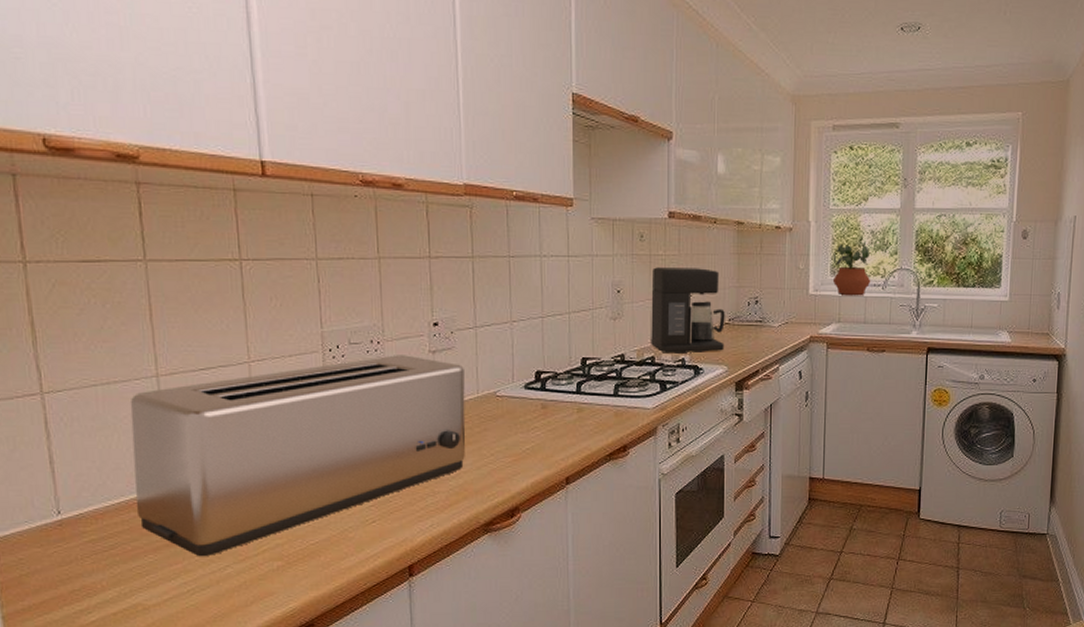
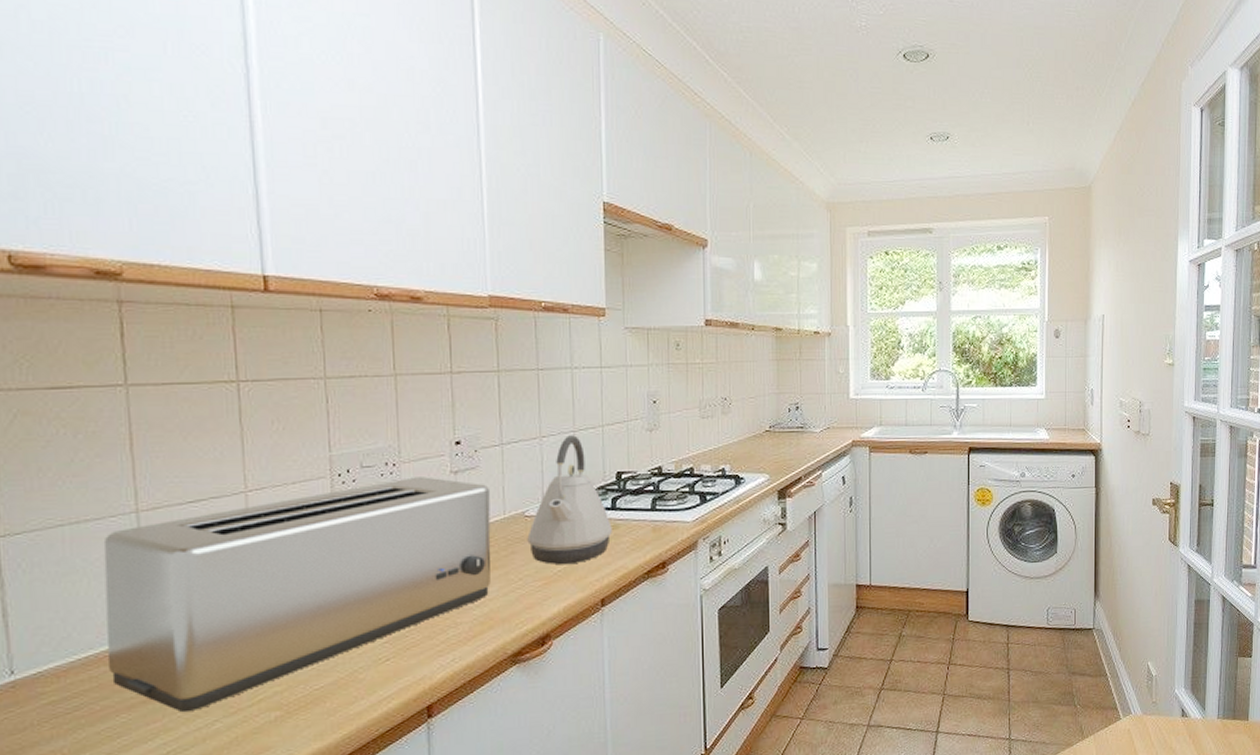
kettle: none [498,321,577,444] -> present [527,435,612,565]
coffee maker: present [651,267,725,354] -> none [688,375,766,464]
potted plant: present [832,244,871,295] -> none [872,347,911,398]

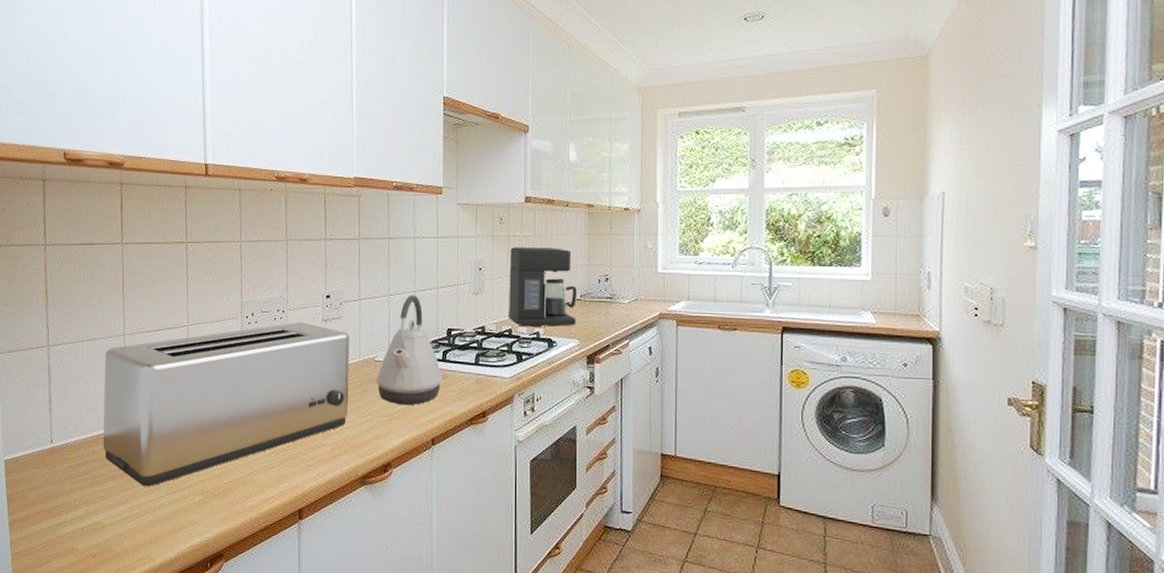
coffee maker: none [688,375,766,464] -> present [509,247,577,327]

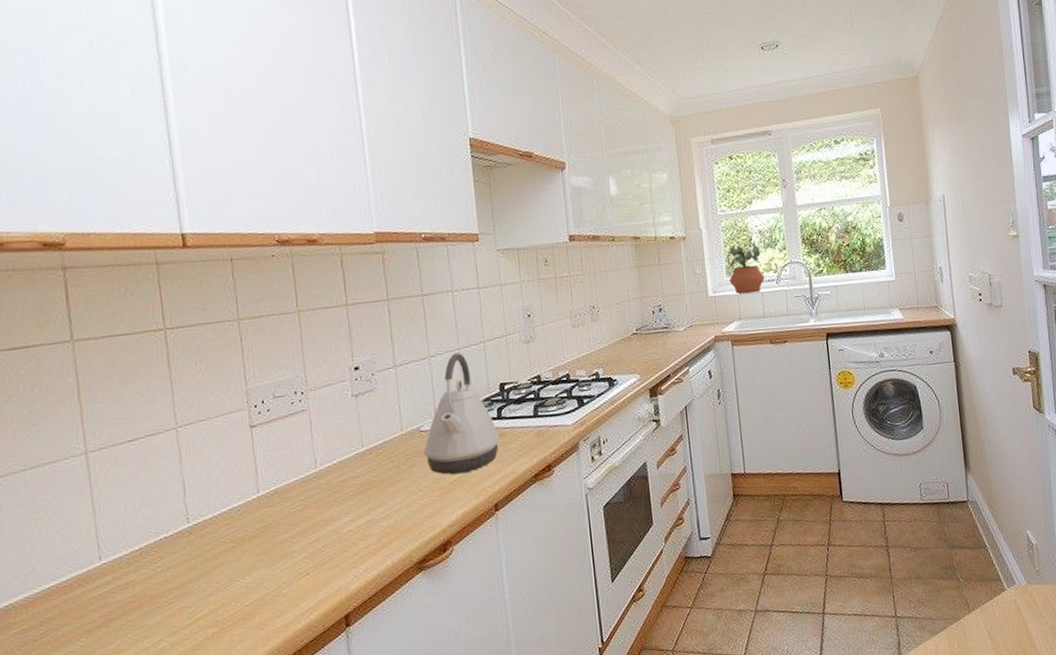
toaster: present [103,322,349,487] -> none [59,401,394,634]
coffee maker: present [509,247,577,327] -> none [559,284,635,370]
potted plant: none [681,223,721,273] -> present [726,243,765,293]

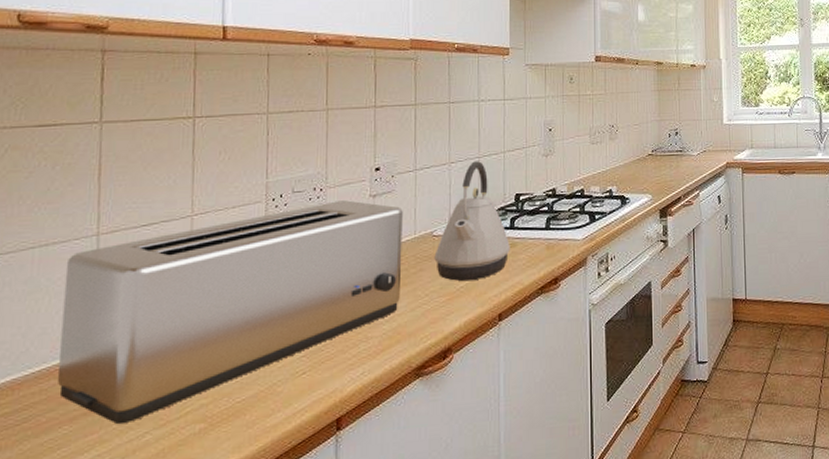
toaster: none [59,401,394,634] -> present [57,200,403,425]
potted plant: present [726,243,765,293] -> none [743,77,778,123]

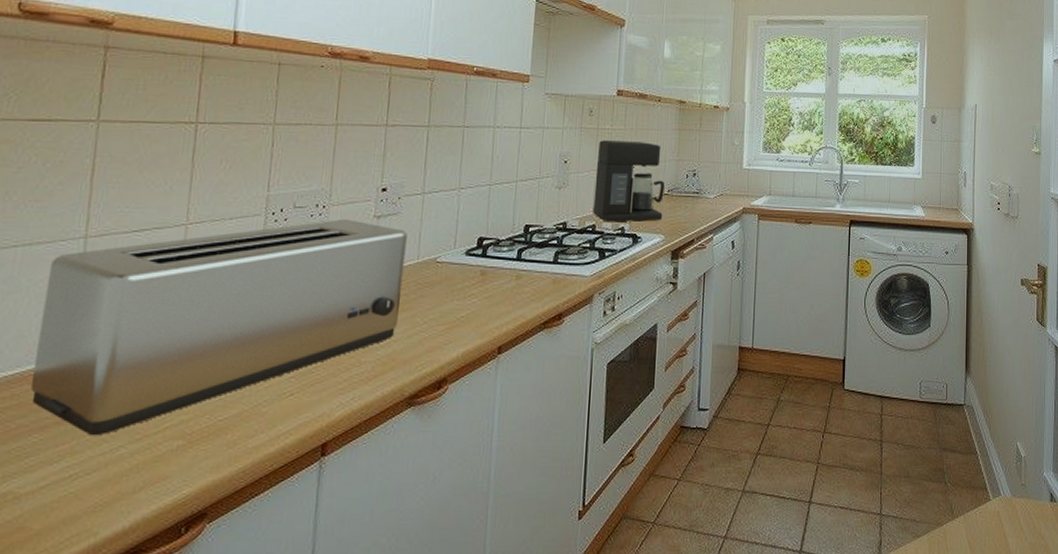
kettle: present [434,161,510,282] -> none [436,188,516,311]
coffee maker: none [580,105,649,186] -> present [593,140,665,222]

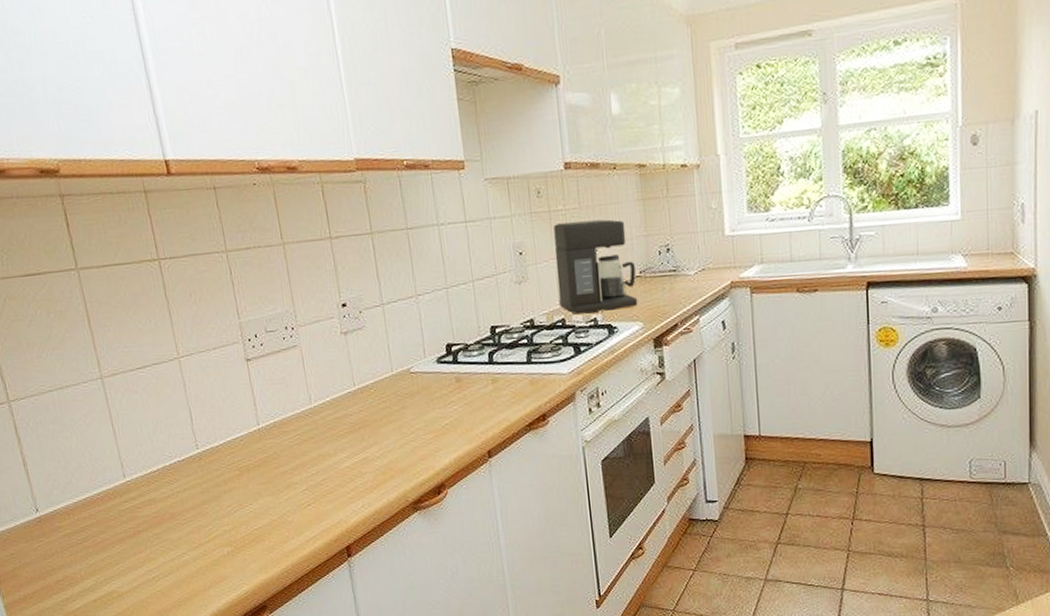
toaster: present [30,219,407,436] -> none [81,338,387,546]

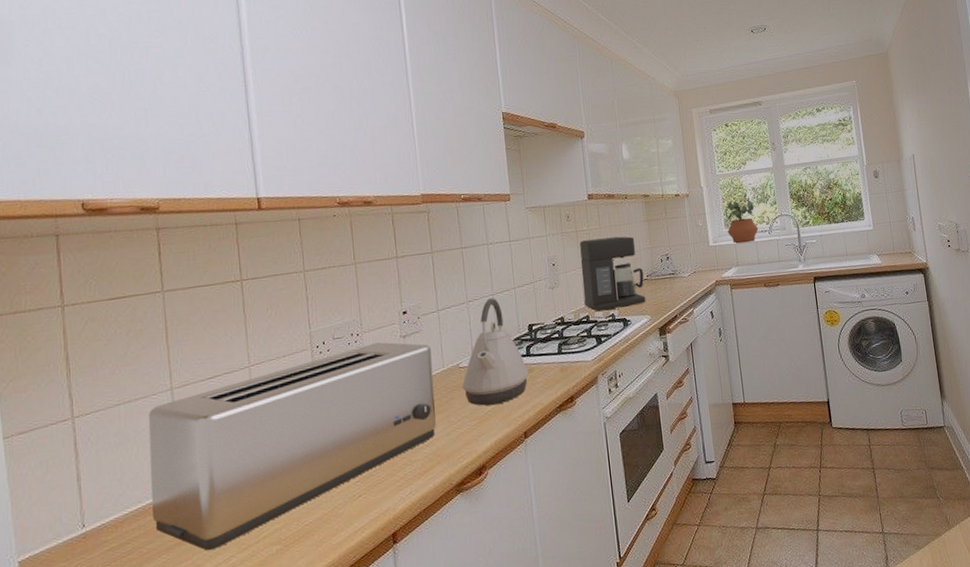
toaster: none [81,338,387,546] -> present [148,342,436,551]
kettle: none [414,292,492,419] -> present [462,298,529,406]
potted plant: none [748,173,795,232] -> present [724,199,759,243]

